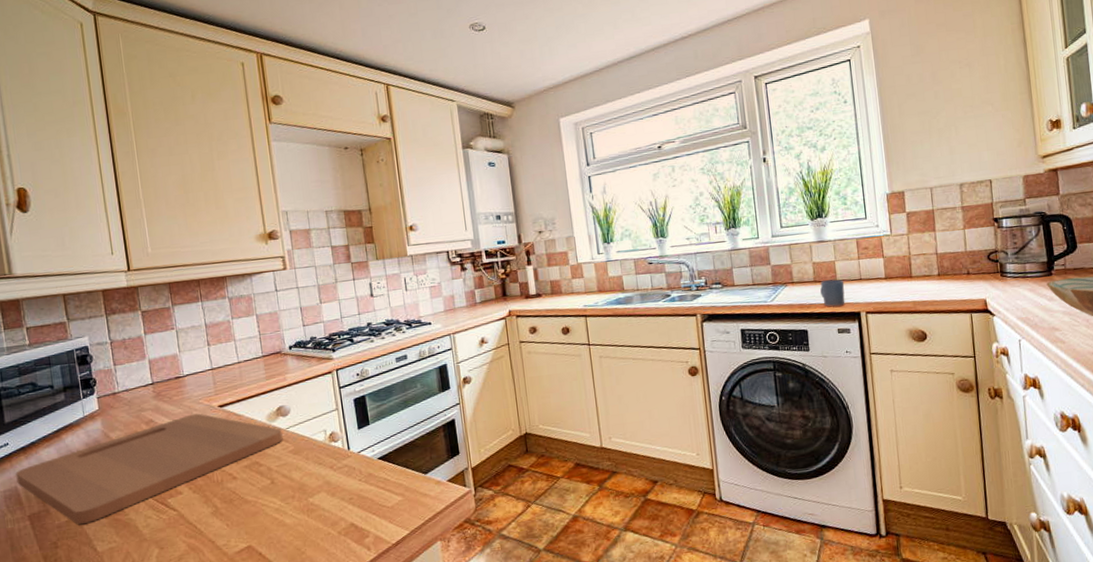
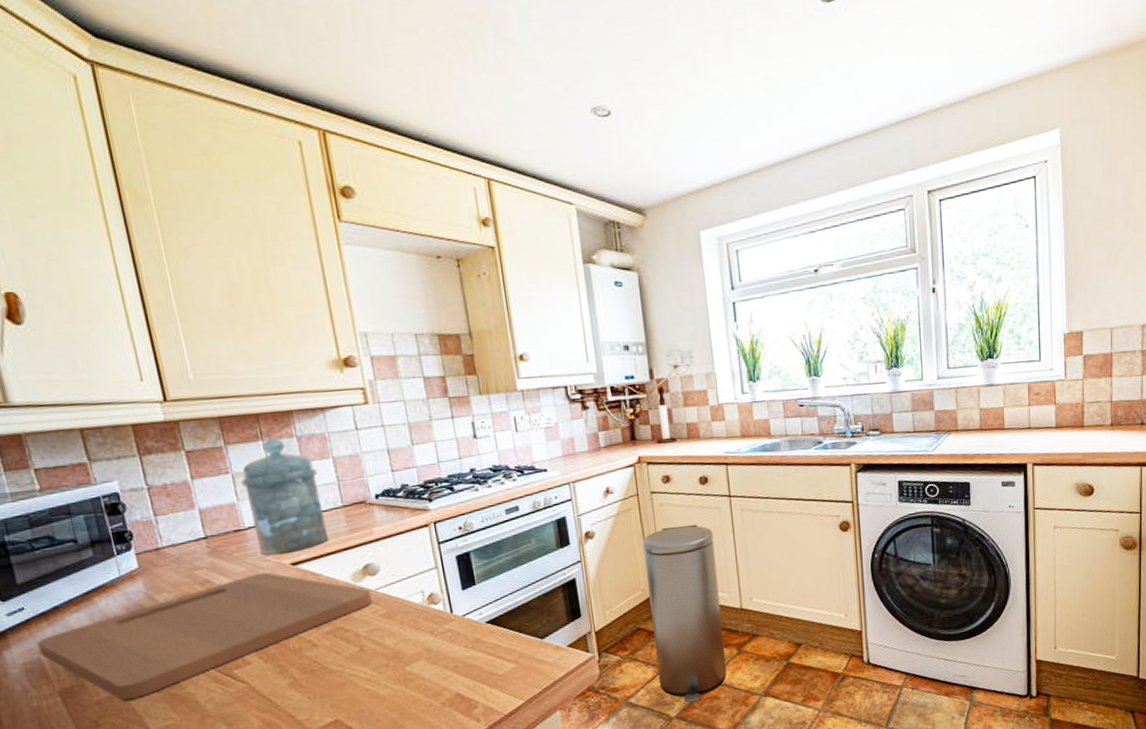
canister: none [183,299,250,399] -> present [241,438,328,556]
pedal bin: none [513,370,590,536] -> present [642,524,727,703]
mug: present [820,279,845,307] -> none [986,427,1012,458]

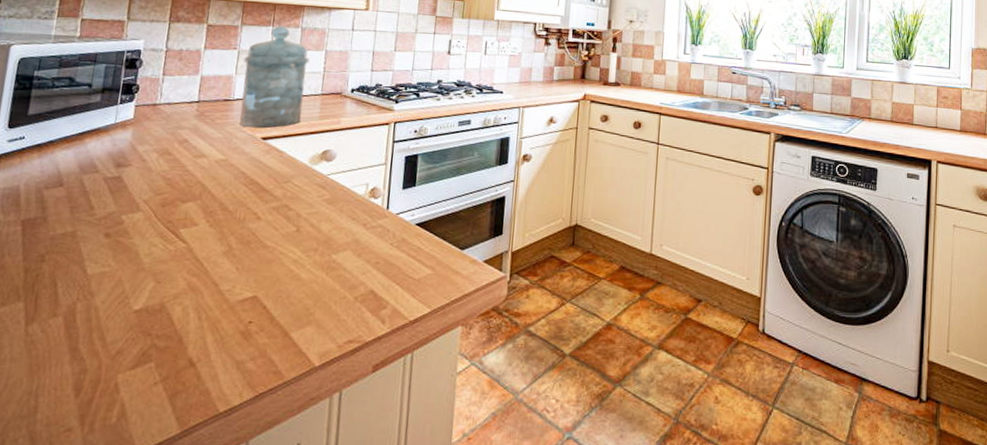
cutting board: present [37,572,372,701] -> none [21,141,322,241]
pedal bin: present [642,524,727,703] -> none [560,162,637,343]

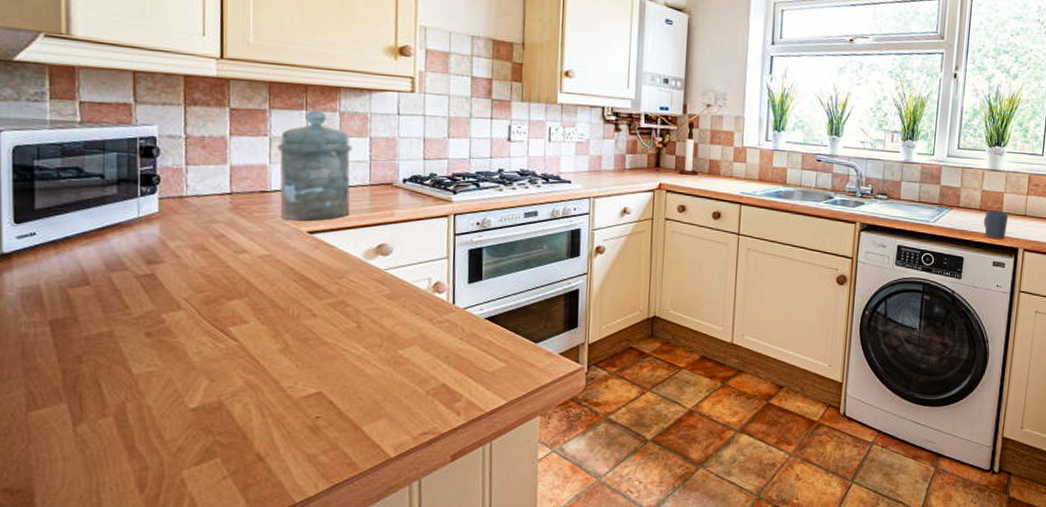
mug: none [896,122,920,151] -> present [984,210,1009,239]

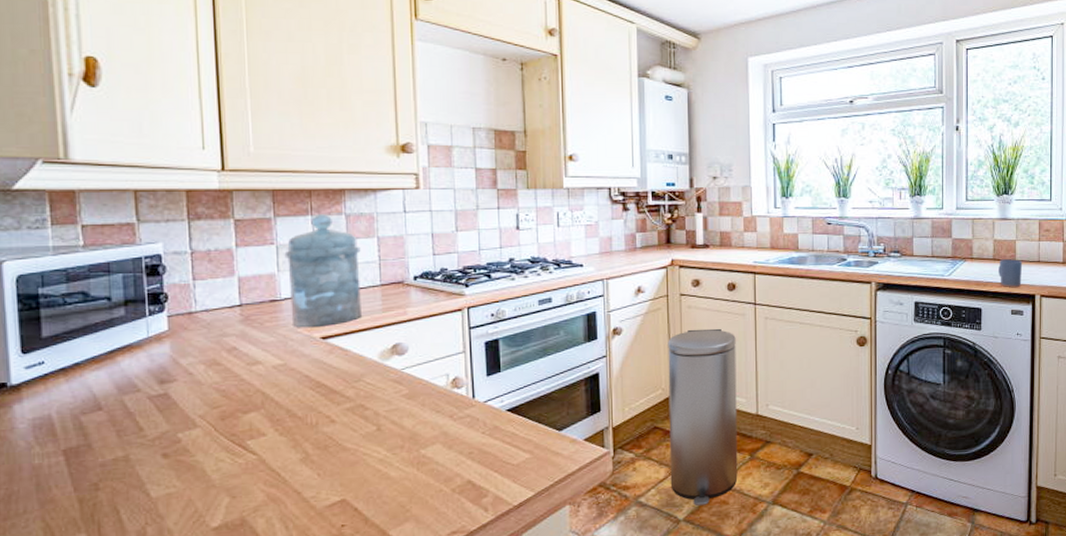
pedal bin: none [641,254,717,428] -> present [668,328,738,506]

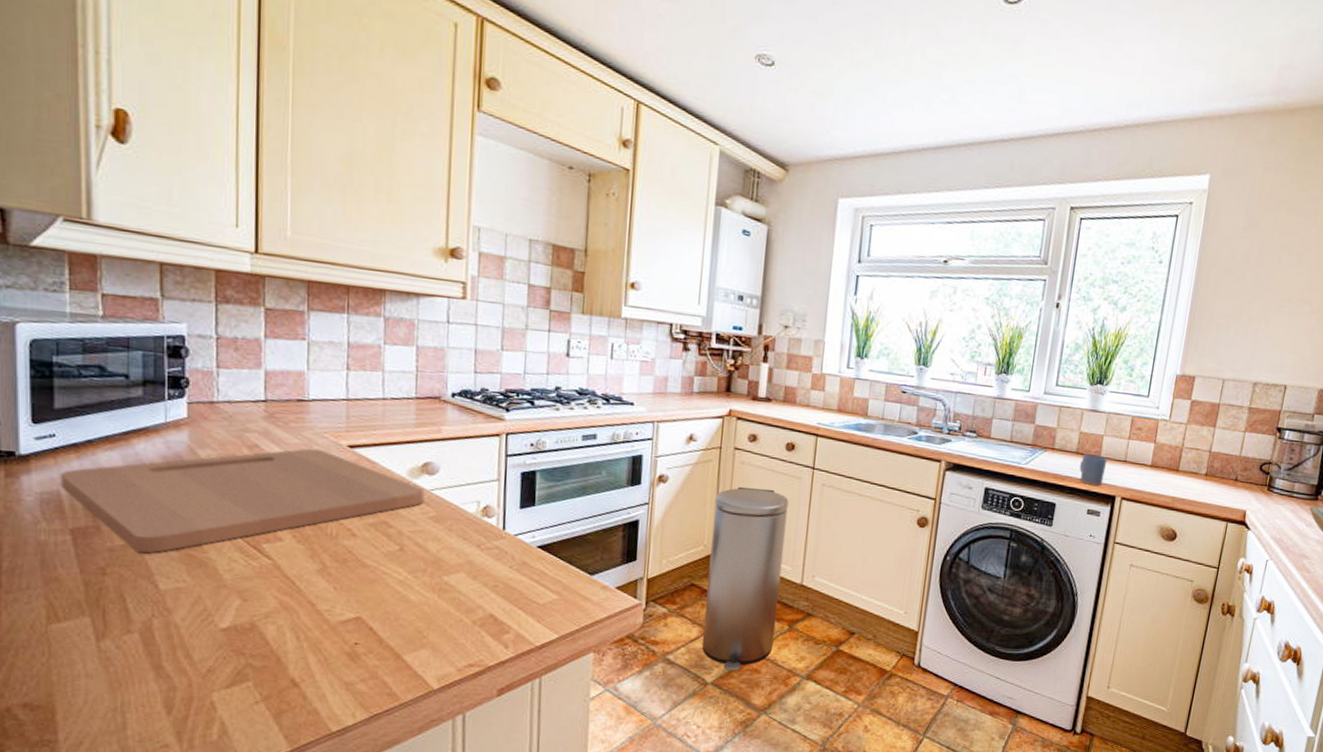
cutting board: none [51,344,396,465] -> present [60,448,425,553]
canister: present [284,214,361,328] -> none [316,313,398,434]

